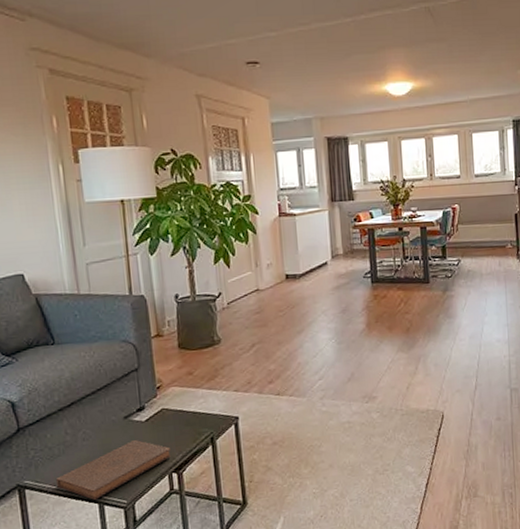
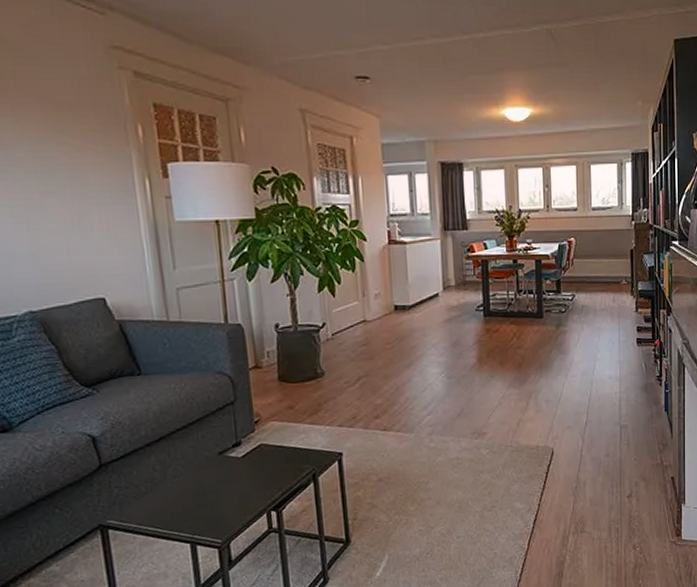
book: present [55,440,171,500] -> none [142,477,269,540]

